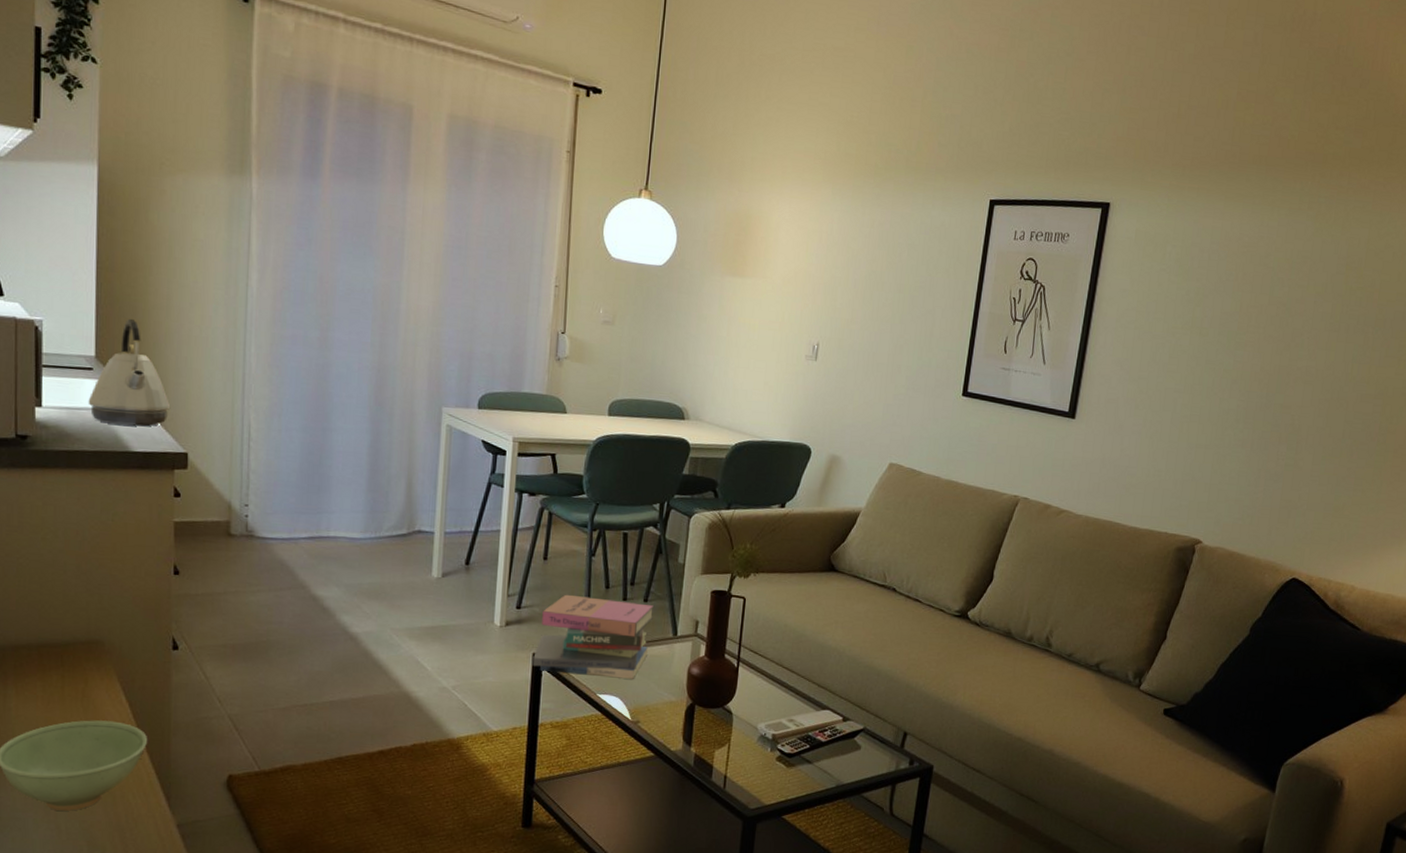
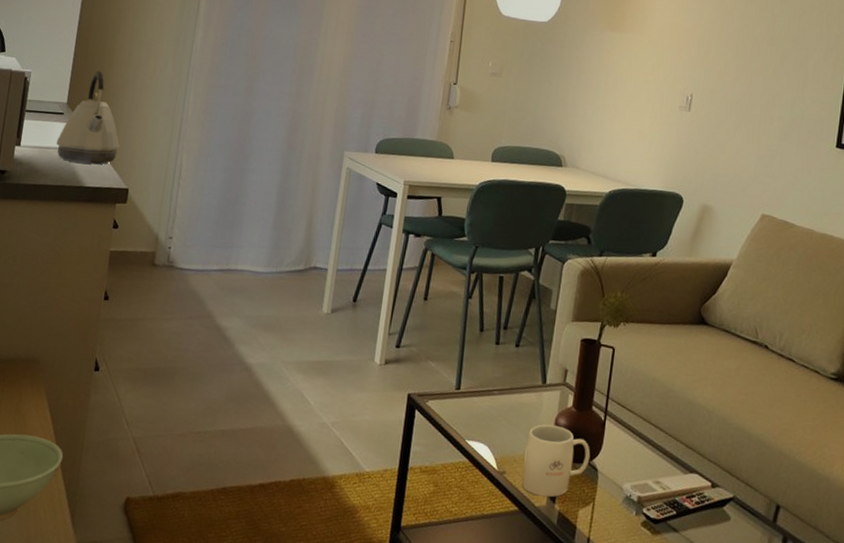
books: present [532,594,654,679] -> none [407,335,525,427]
mug: none [657,674,725,742] -> present [522,424,591,498]

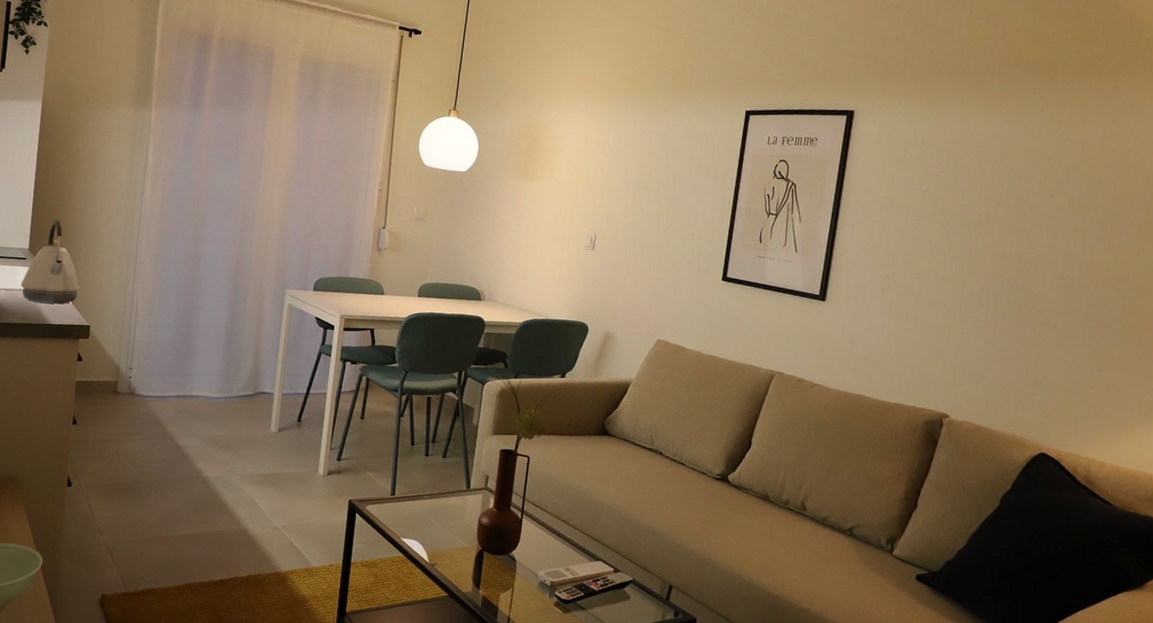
mug: present [522,424,591,498] -> none [450,523,510,585]

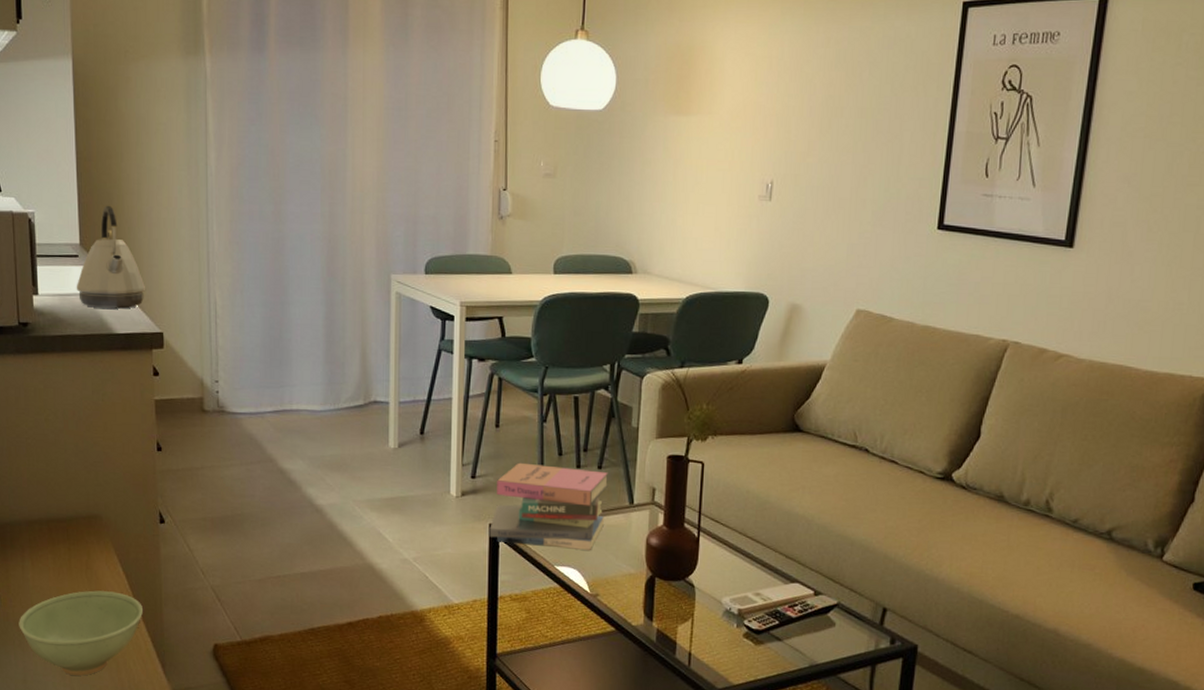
books: none [348,449,451,526] -> present [489,462,608,550]

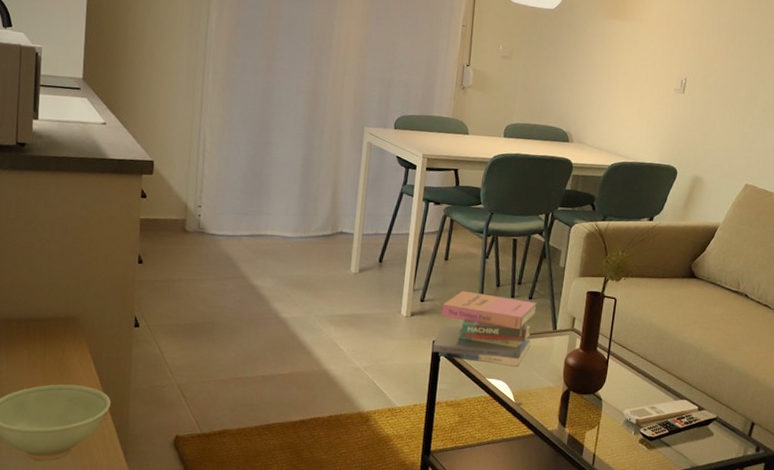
kettle: present [76,205,146,309] -> none [75,47,142,138]

